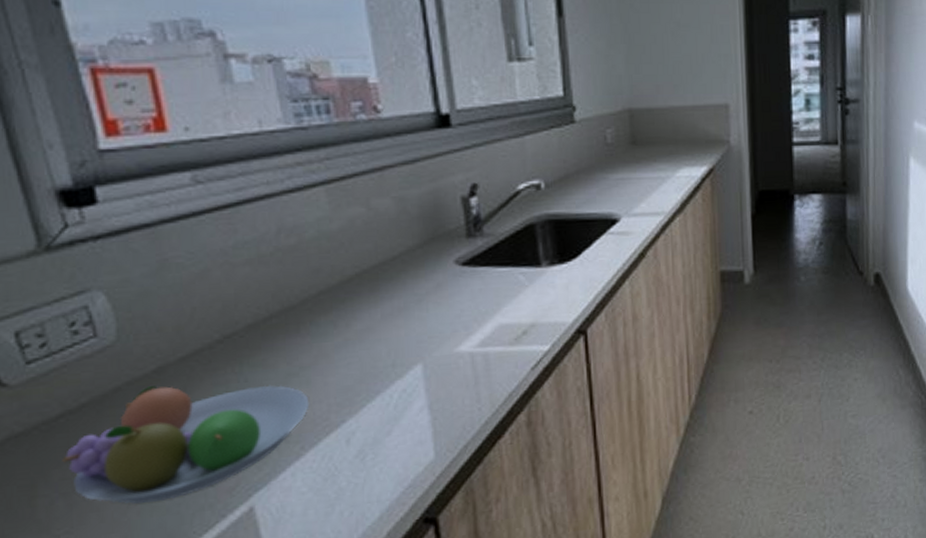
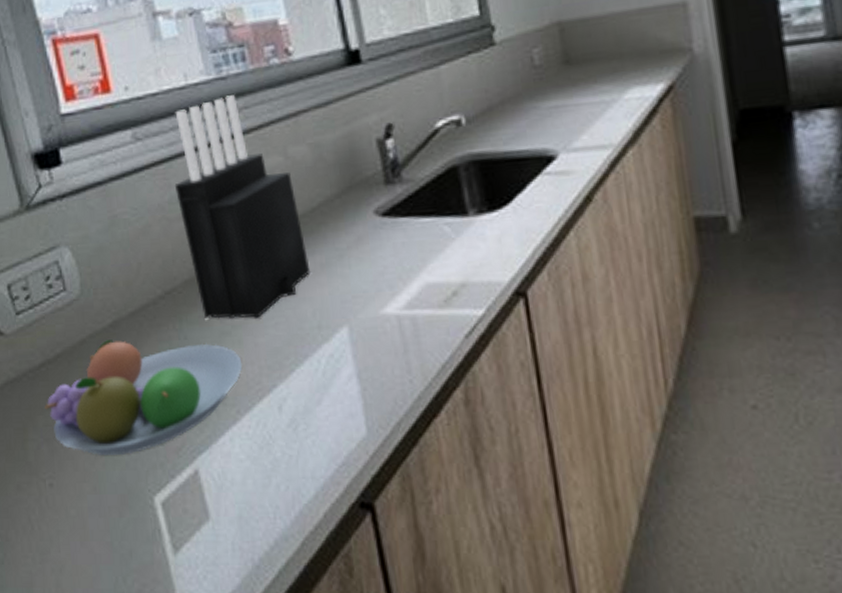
knife block: none [241,145,388,361] -> present [174,95,311,319]

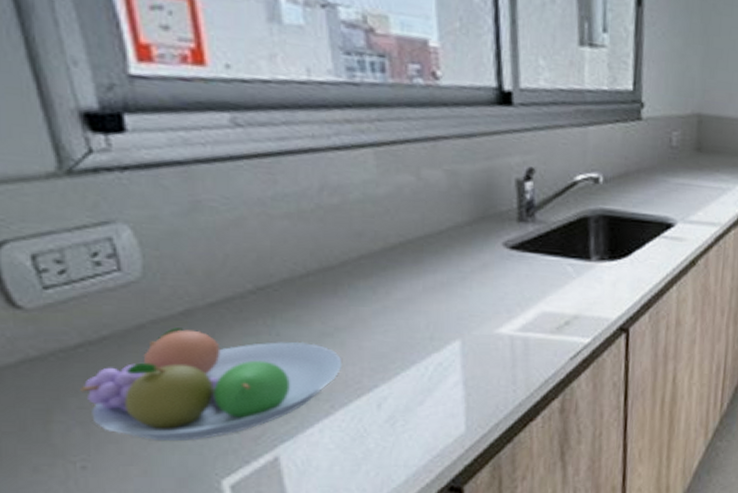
knife block: present [174,95,311,319] -> none [281,103,430,324]

